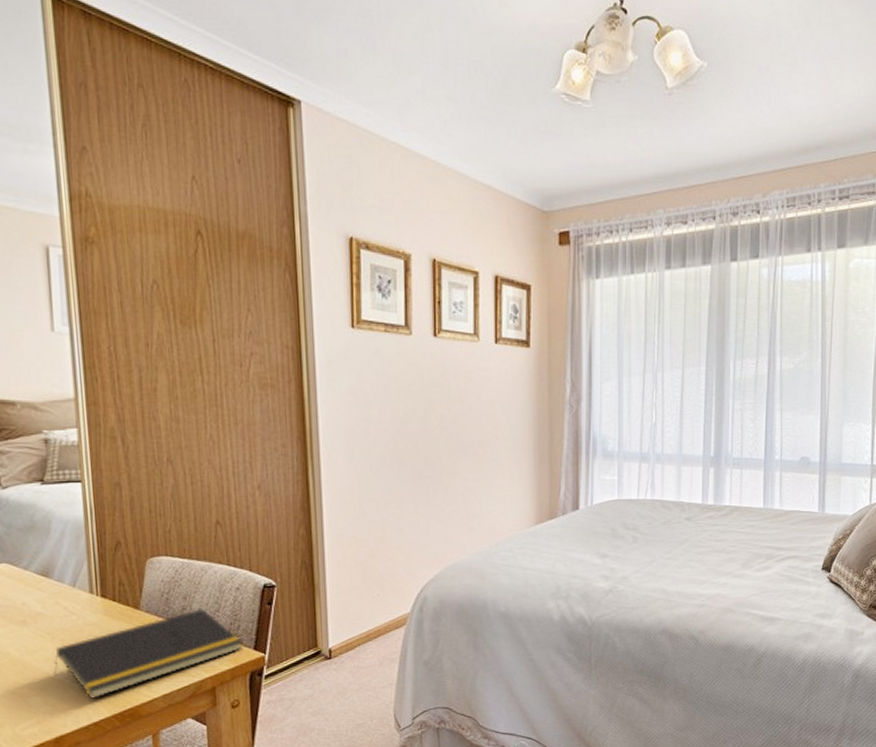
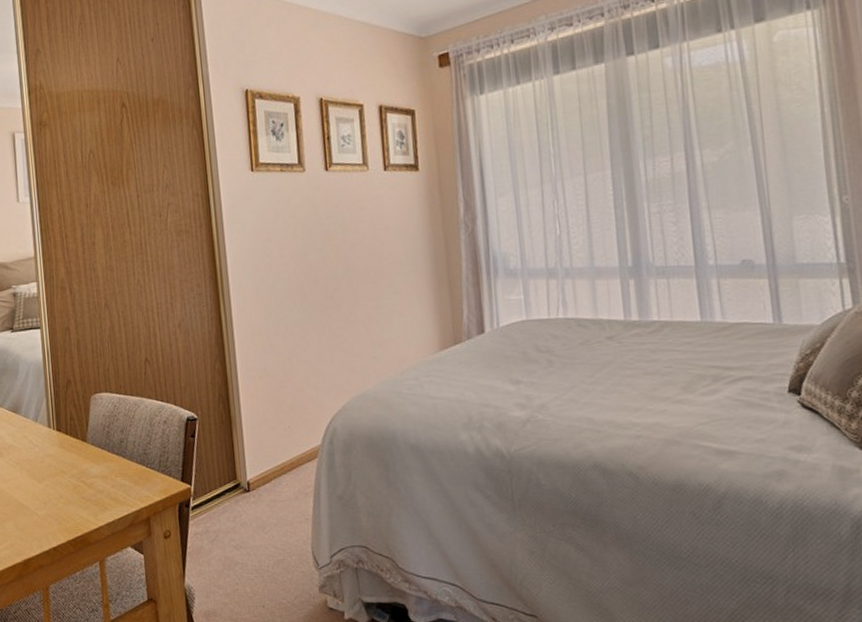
notepad: present [54,609,242,699] -> none [22,442,171,525]

